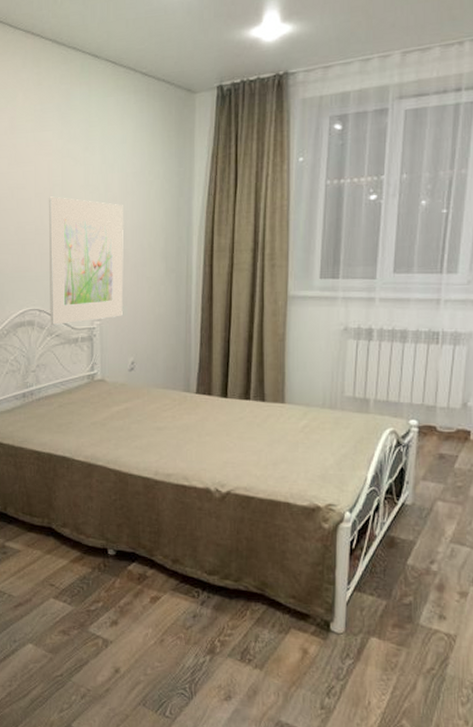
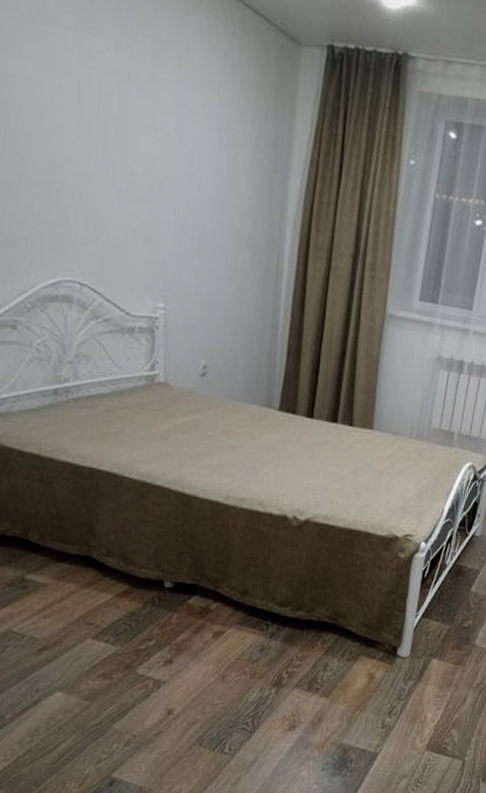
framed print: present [48,196,124,325] -> none [95,131,202,309]

